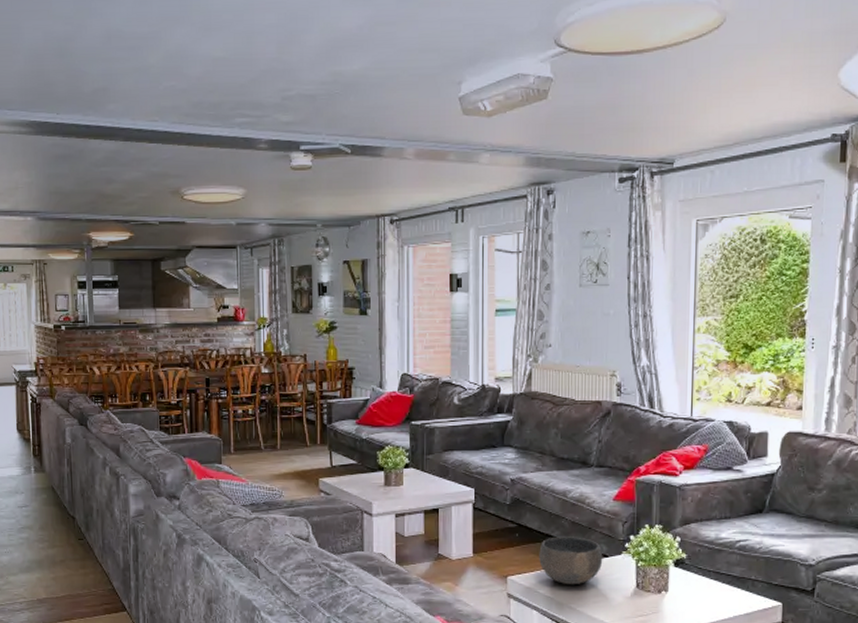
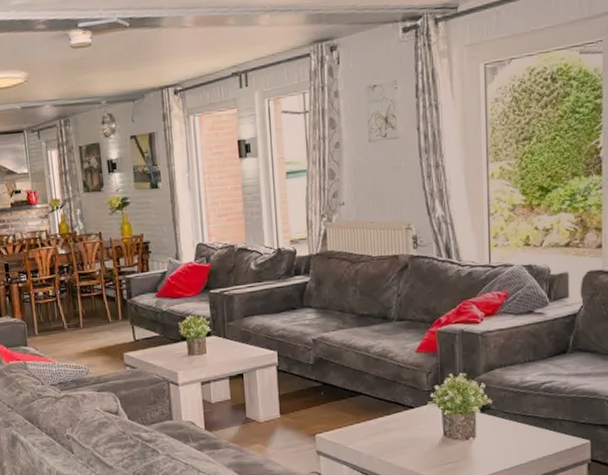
bowl: present [539,536,603,585] -> none [345,391,409,439]

